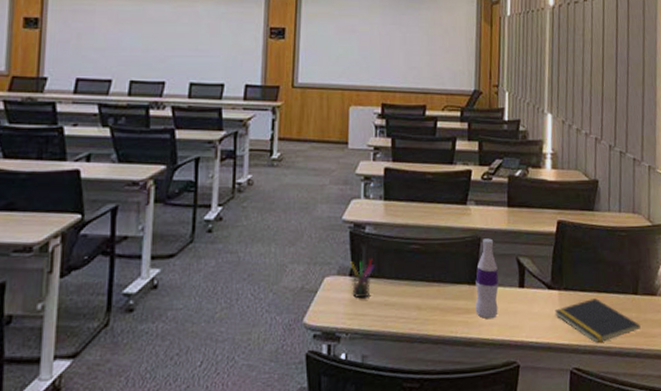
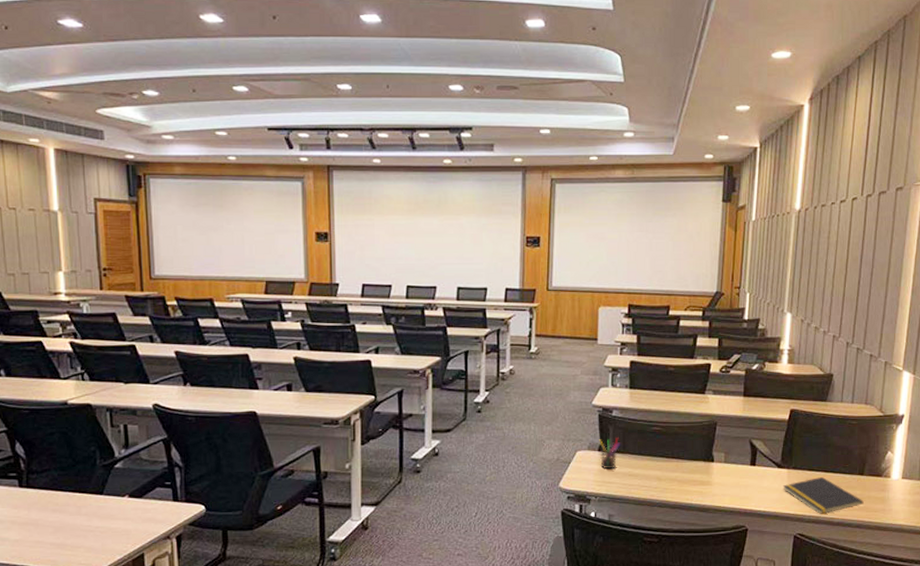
bottle: present [475,238,499,319] -> none [710,423,731,490]

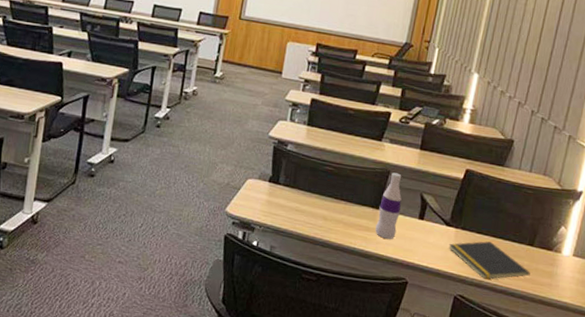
pen holder: present [599,438,620,470] -> none [269,170,291,202]
bottle: none [710,423,731,490] -> present [375,172,402,239]

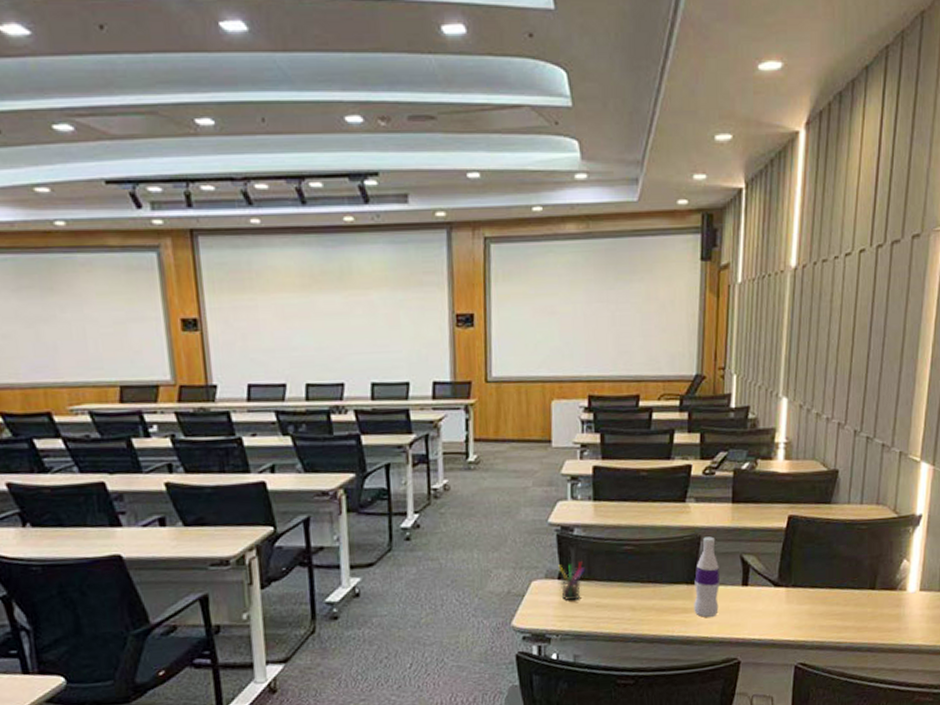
pen holder: none [269,170,291,202] -> present [558,561,584,601]
notepad: present [448,241,531,279] -> none [781,595,876,639]

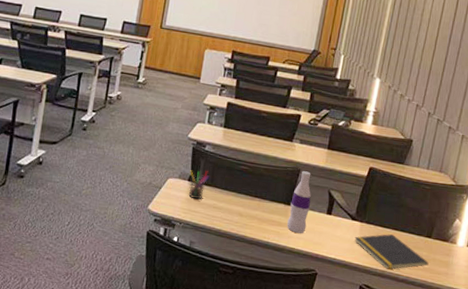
notepad: none [781,595,876,639] -> present [354,234,429,269]

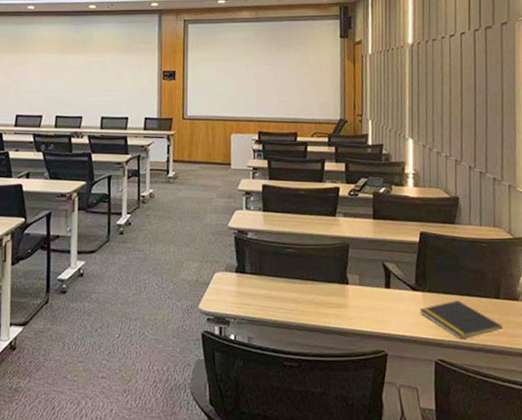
pen holder: present [188,170,209,200] -> none [236,259,256,291]
bottle: present [287,171,311,233] -> none [345,245,367,313]

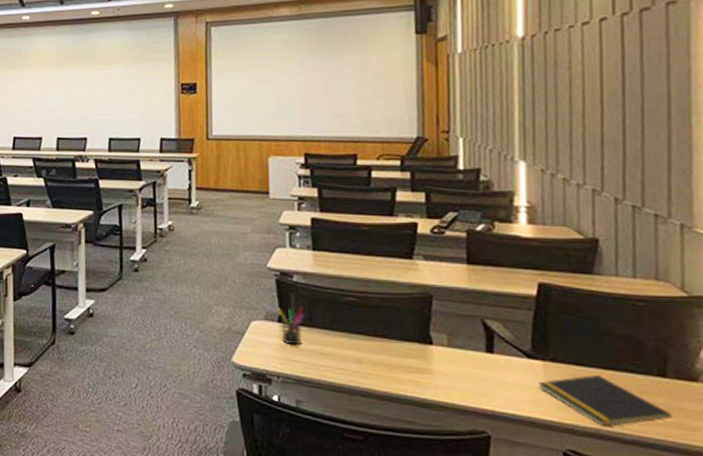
pen holder: none [236,259,256,291] -> present [278,307,305,346]

